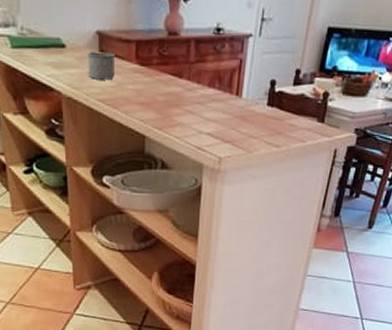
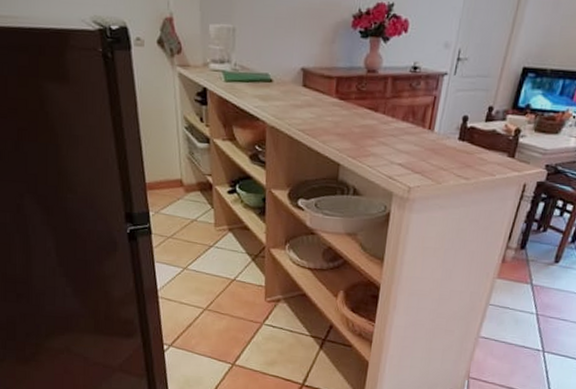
mug: present [87,50,116,80] -> none [291,85,318,112]

